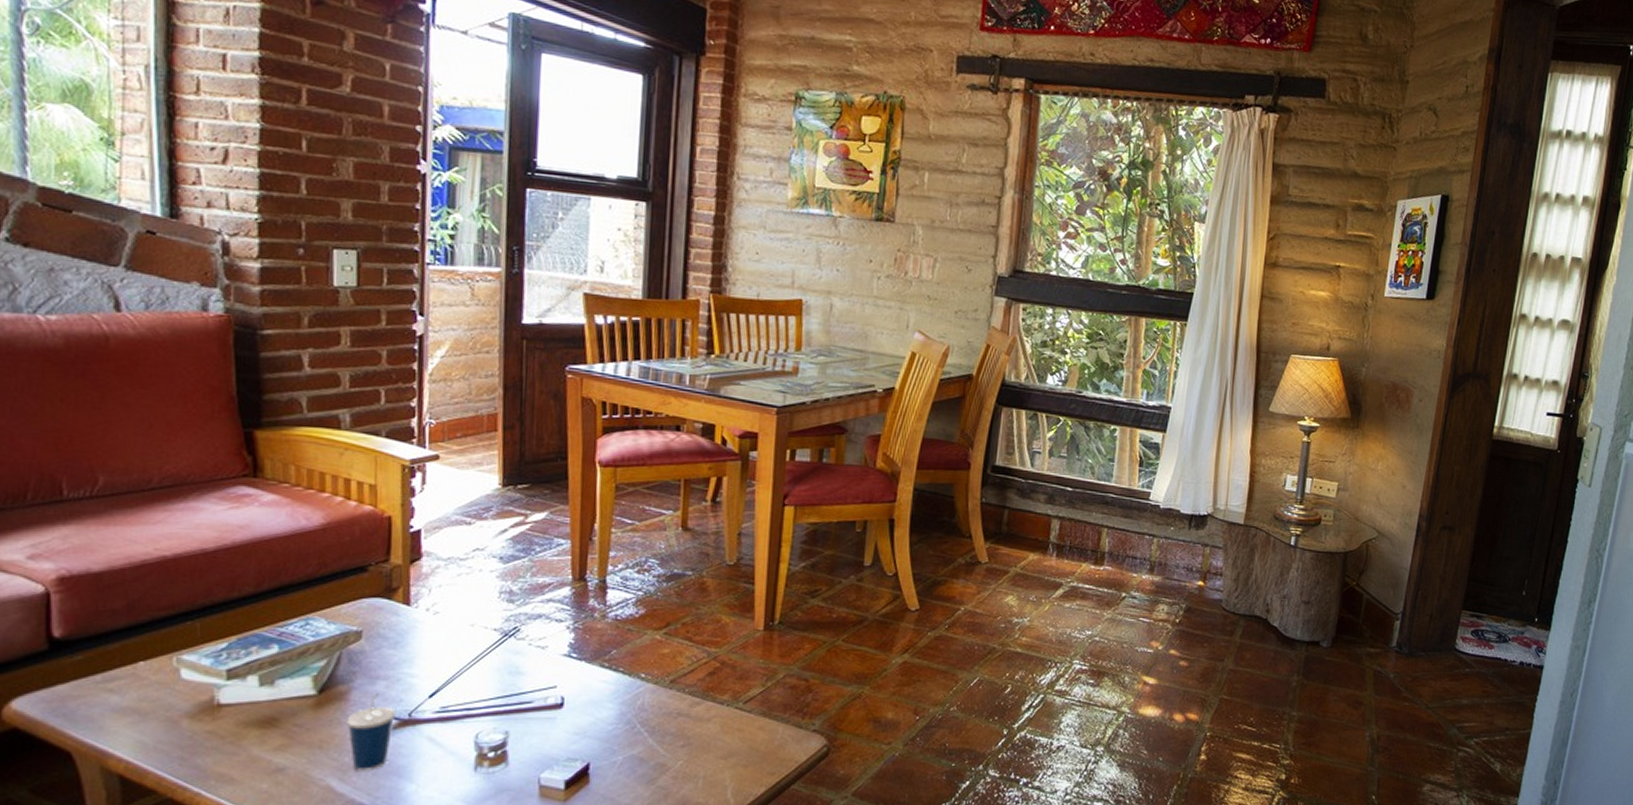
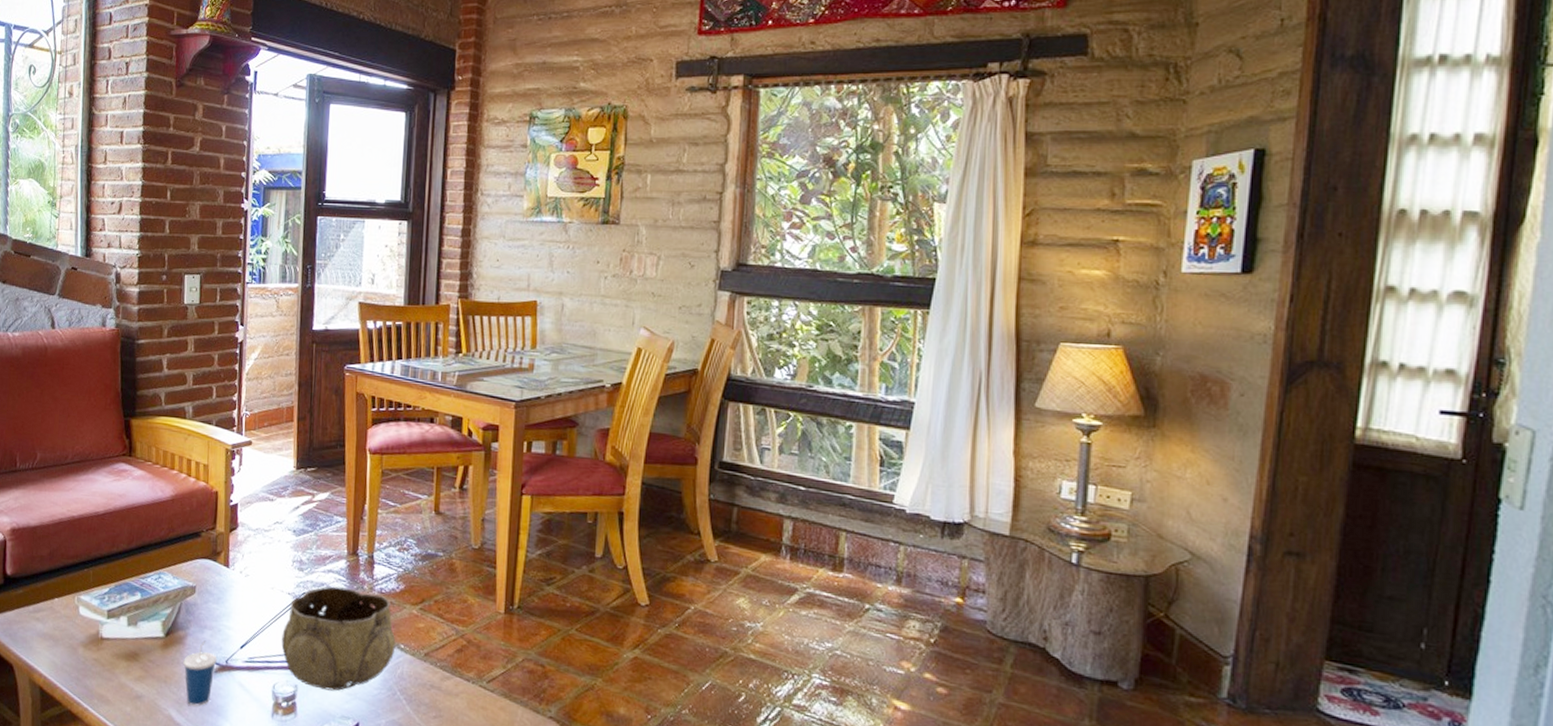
decorative bowl: none [486,617,635,733] -> present [281,586,396,691]

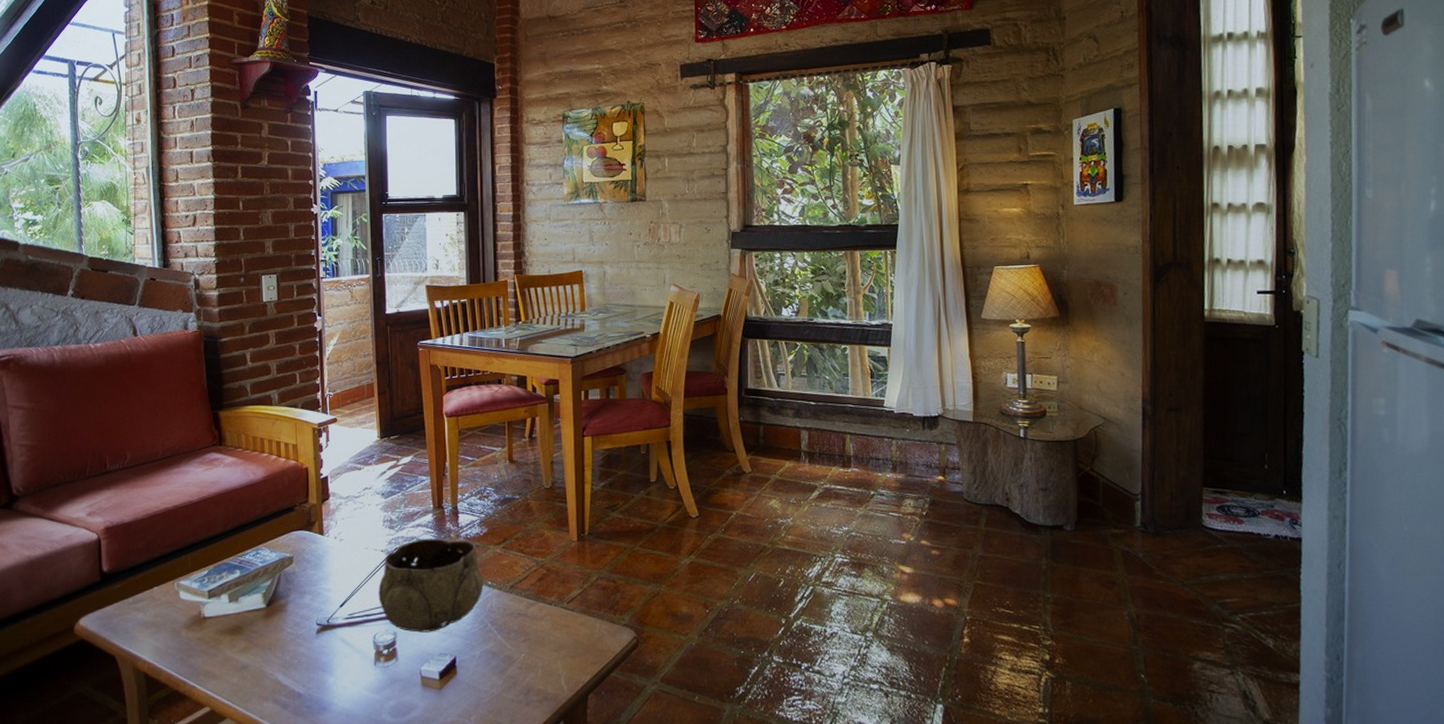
cup: present [183,640,217,707] -> none [286,605,319,667]

